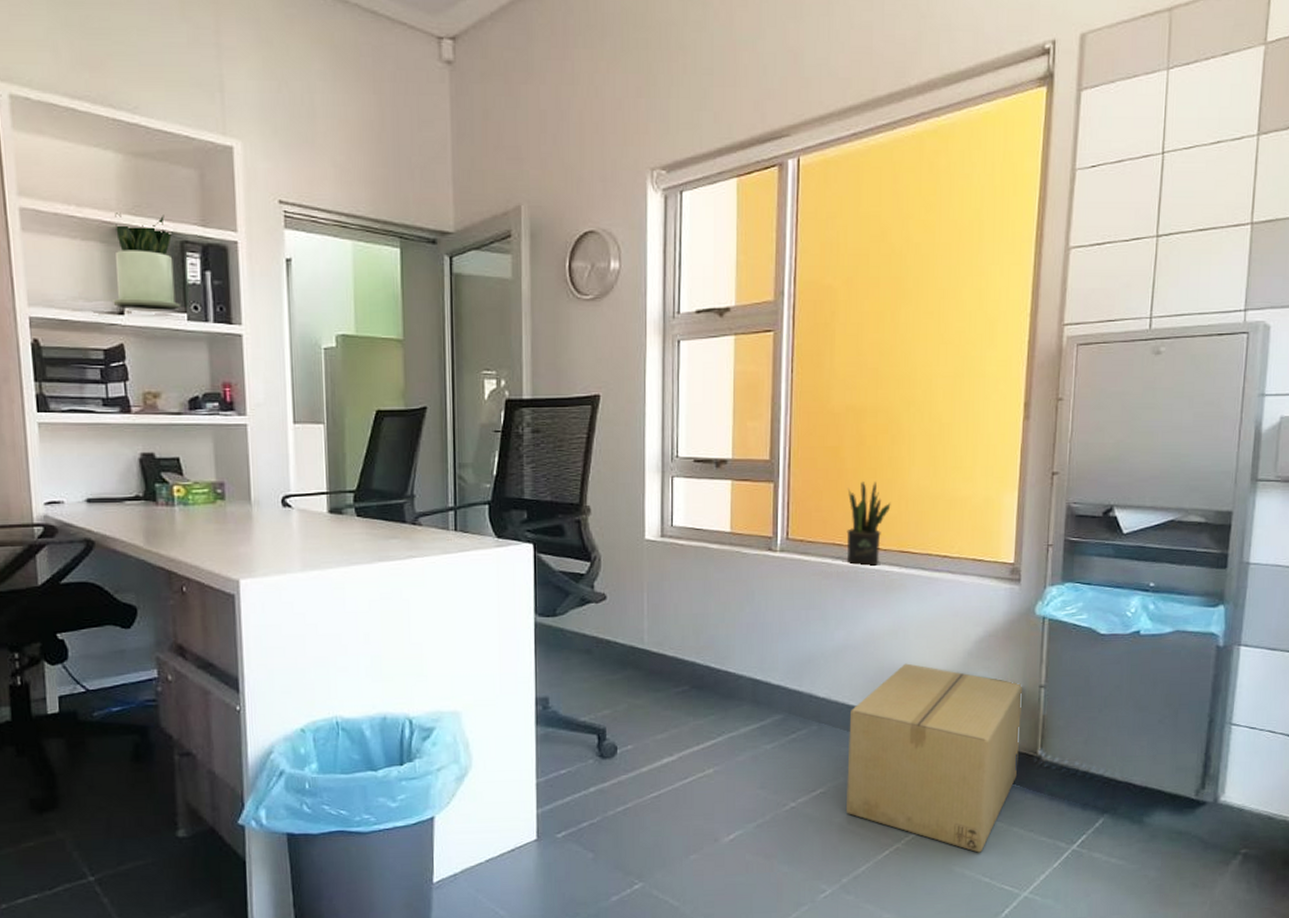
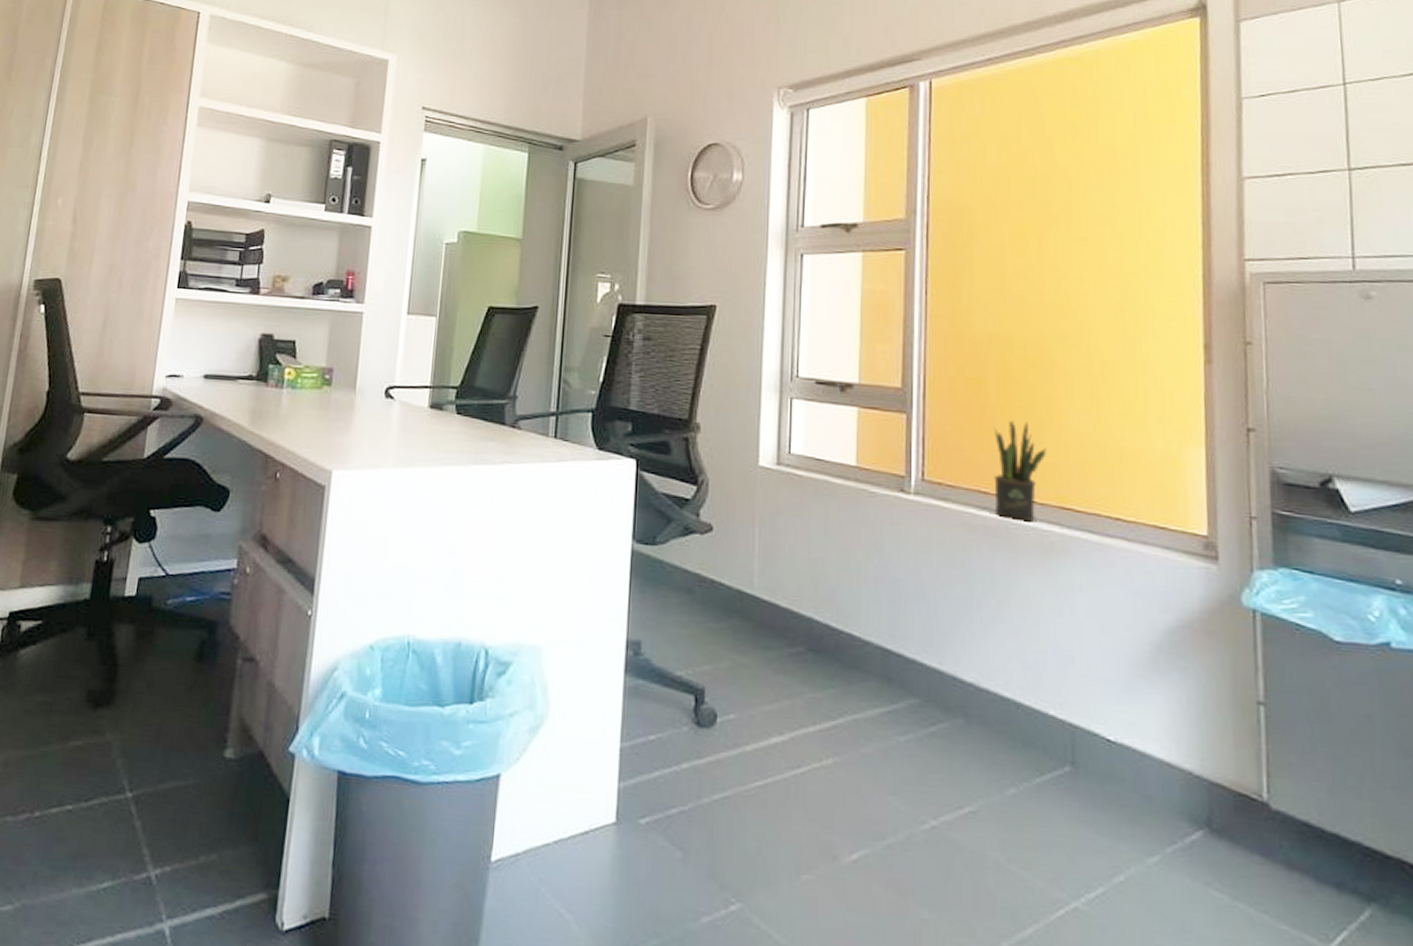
planter: present [111,213,182,312] -> none [260,113,325,202]
cardboard box: present [845,663,1023,853] -> none [1003,650,1237,934]

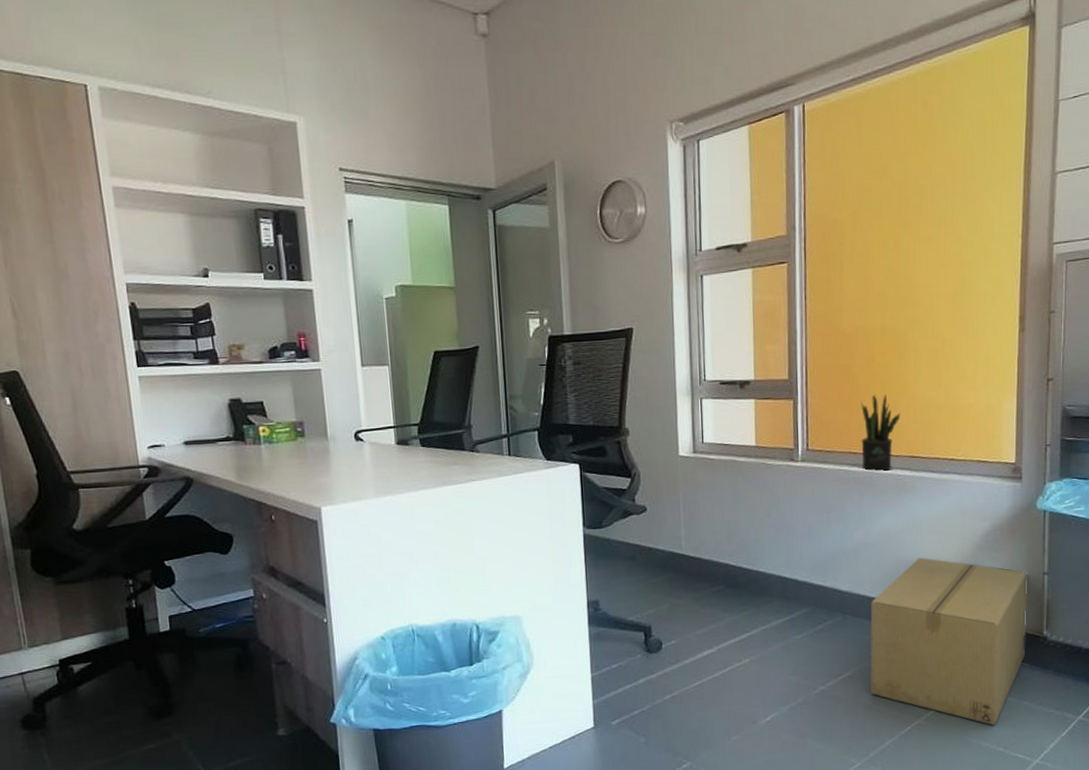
cardboard box: none [1003,650,1237,934] -> present [870,557,1028,726]

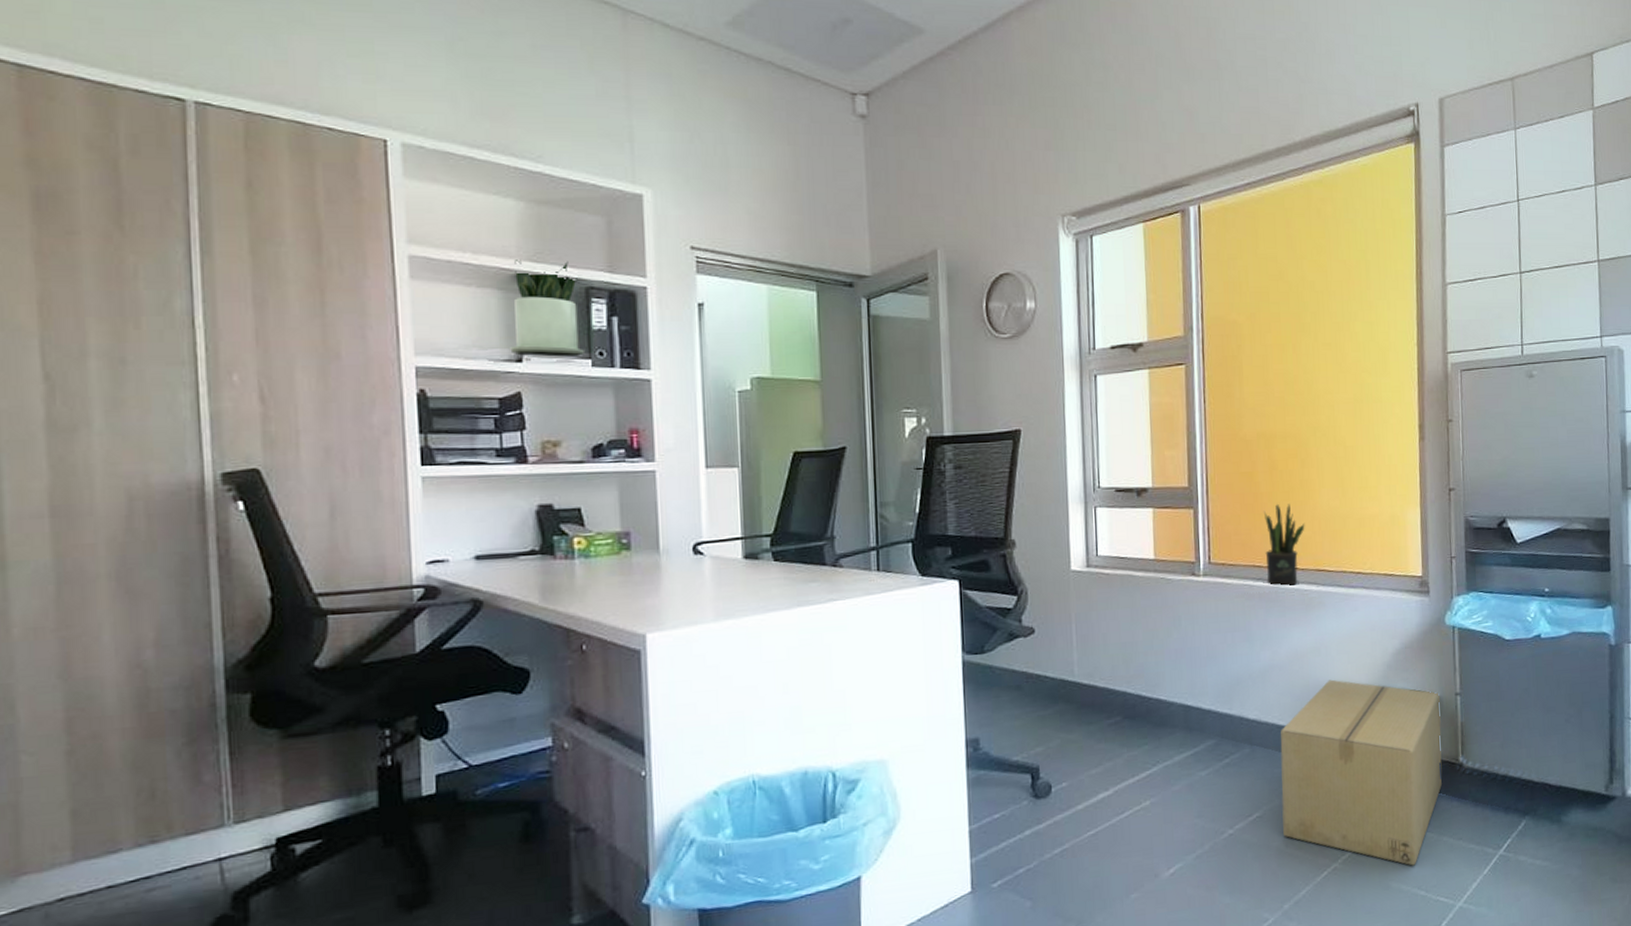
planter: none [196,186,258,274] -> present [508,260,586,359]

